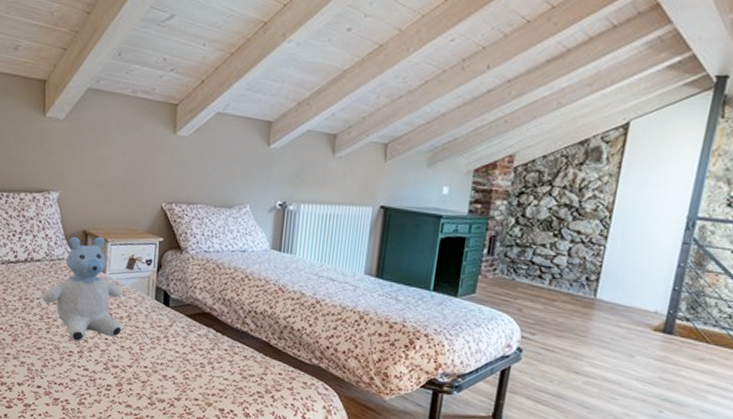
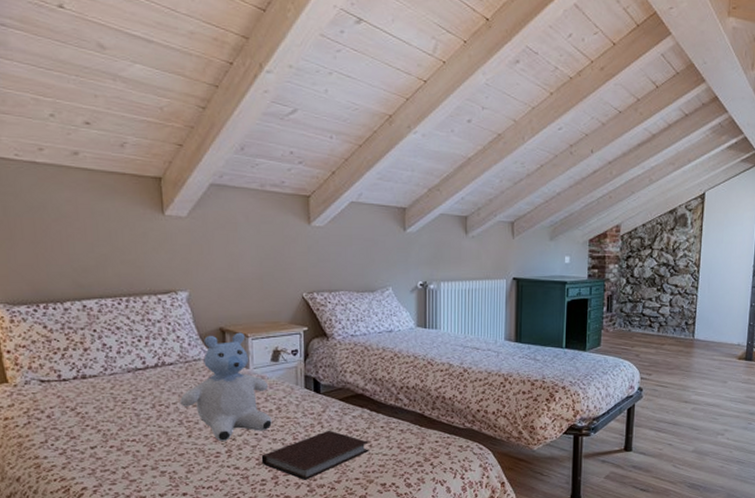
notebook: none [108,345,211,392] -> present [261,430,369,480]

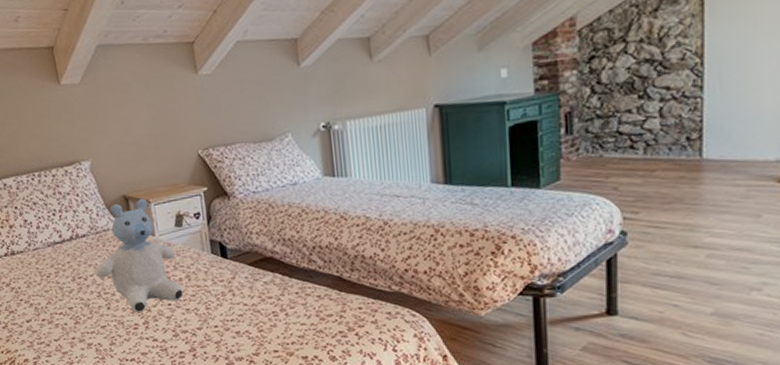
notebook: present [261,430,369,480] -> none [176,298,285,352]

